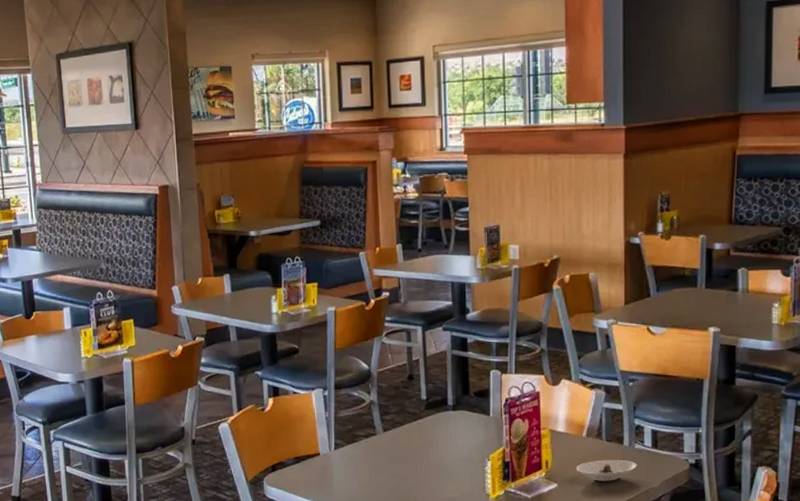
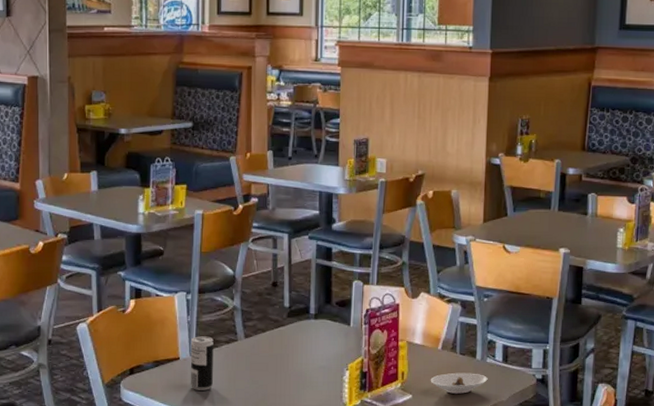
beverage can: none [330,431,354,485] -> present [190,336,214,390]

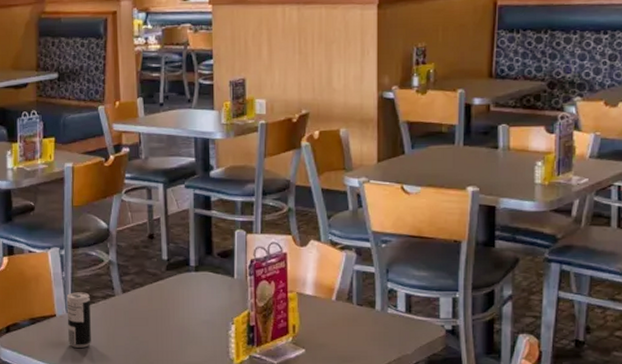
saucer: present [430,372,488,394] -> none [324,324,390,347]

